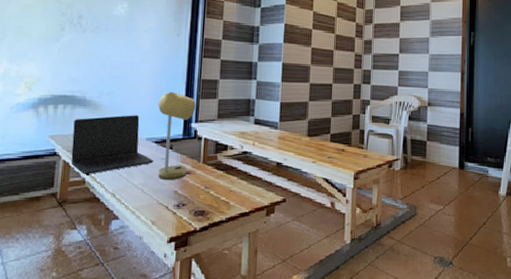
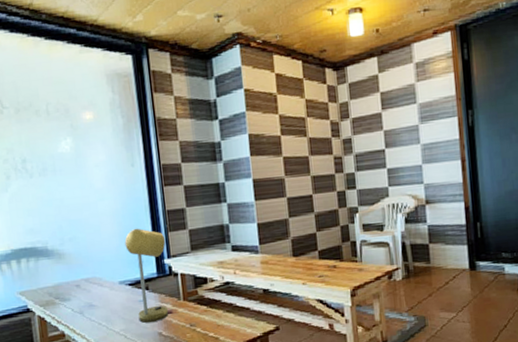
laptop: present [71,115,153,175] -> none [40,258,131,328]

